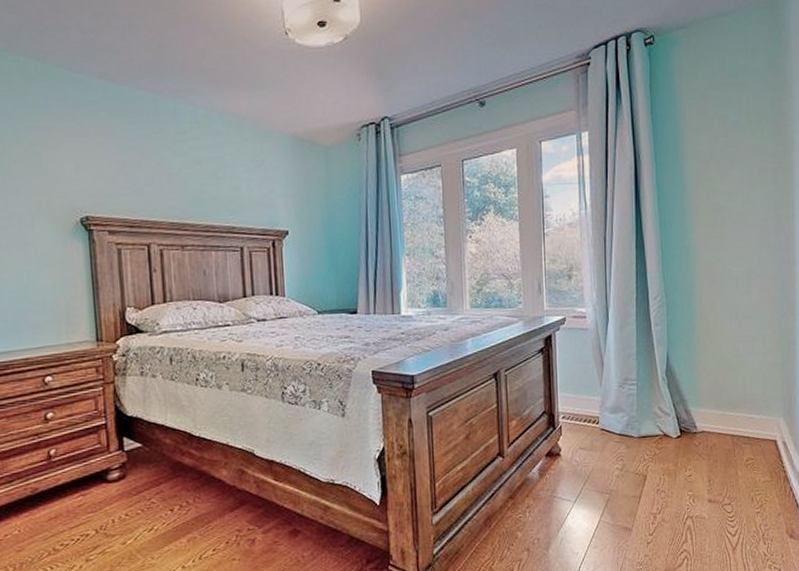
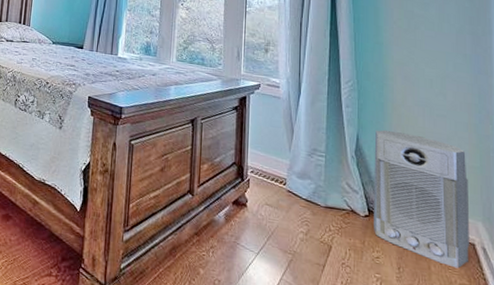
air purifier: none [684,342,772,468] -> present [374,129,469,269]

